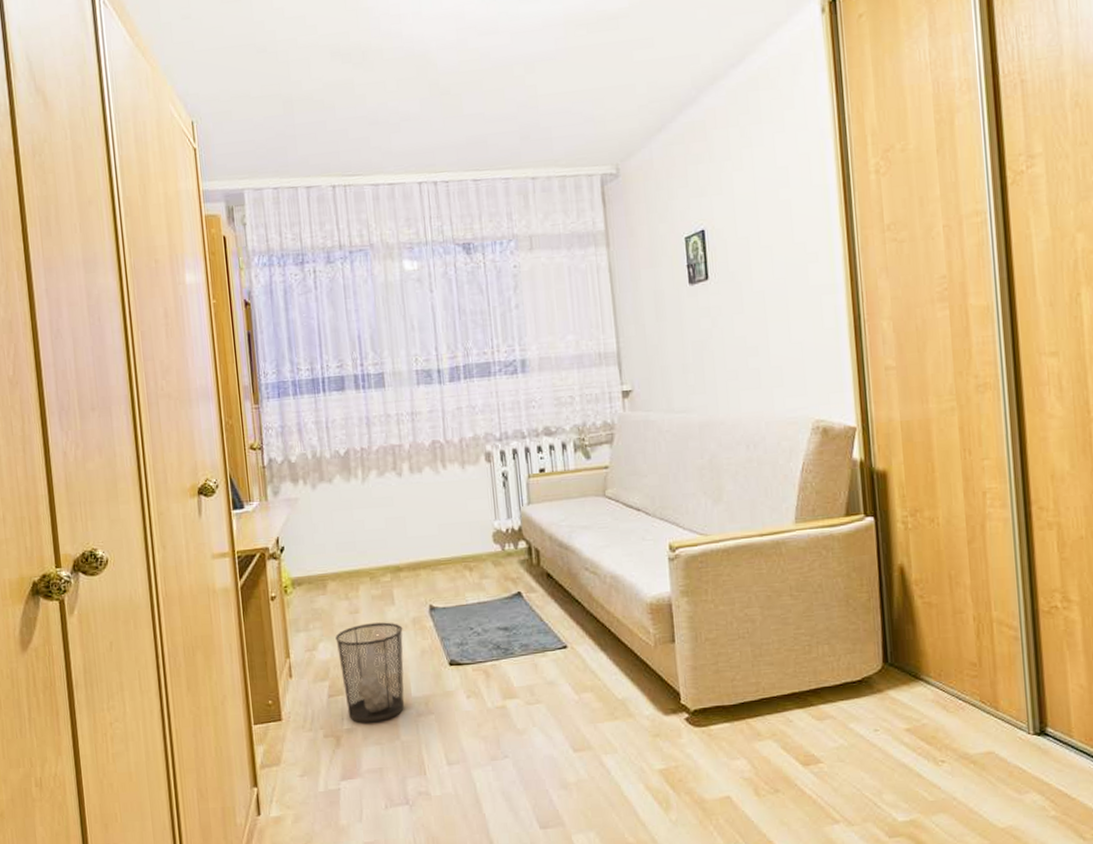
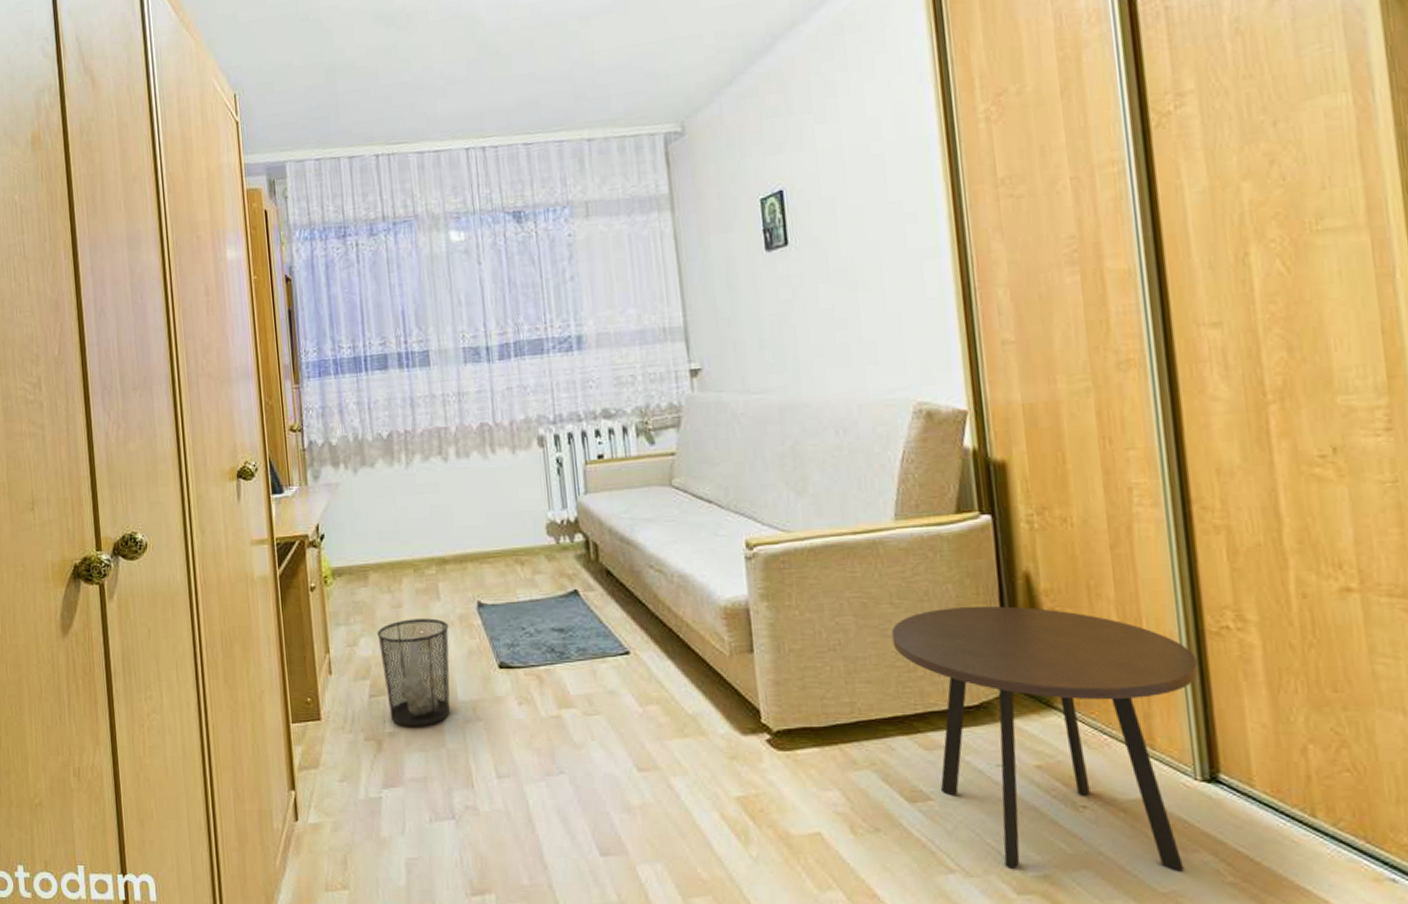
side table: none [791,595,1033,817] -> present [891,606,1199,872]

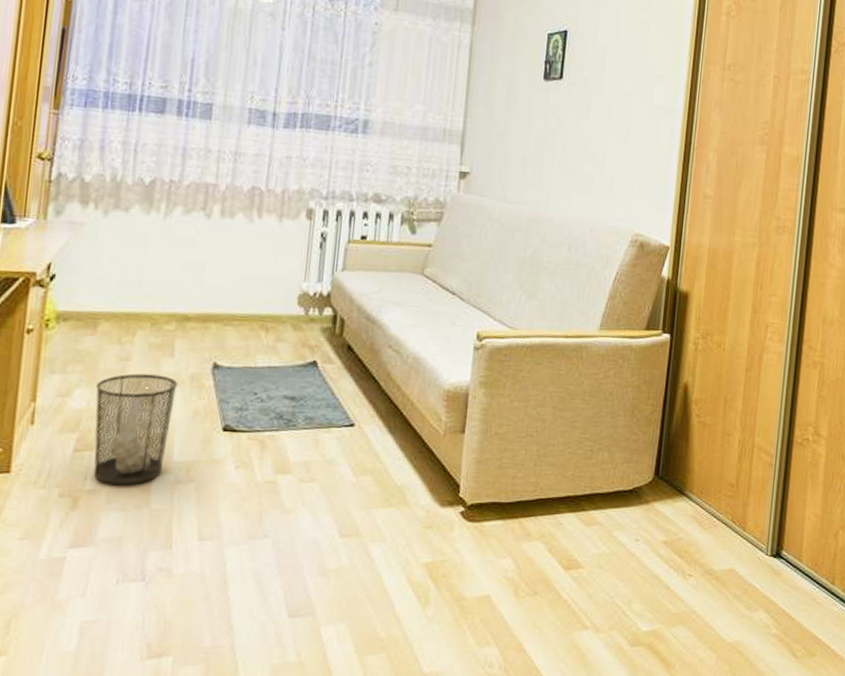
side table: present [891,606,1199,872] -> none [578,407,785,626]

